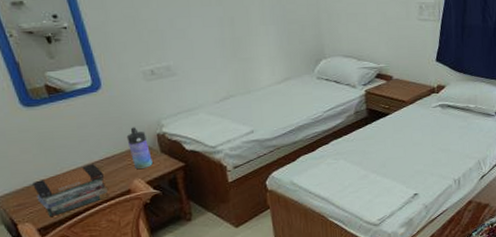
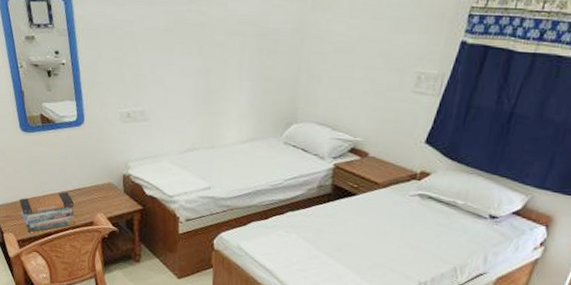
water bottle: present [126,127,153,170] -> none [97,164,116,205]

